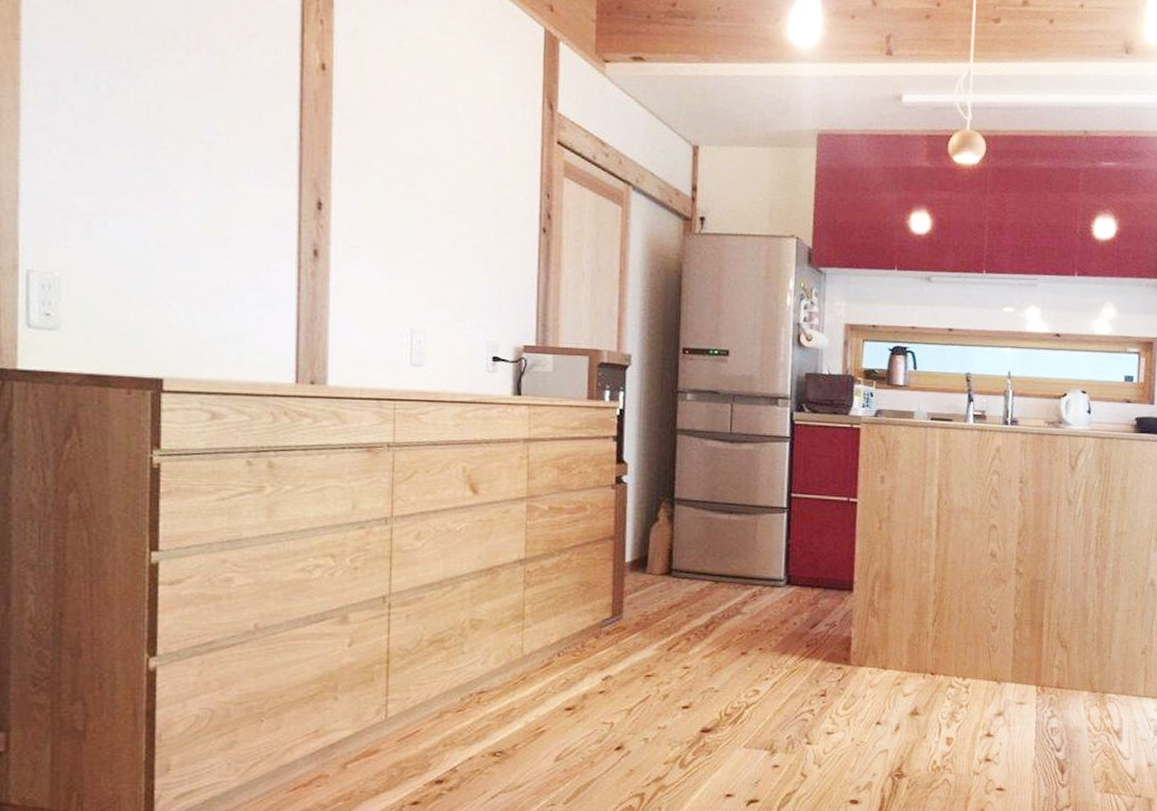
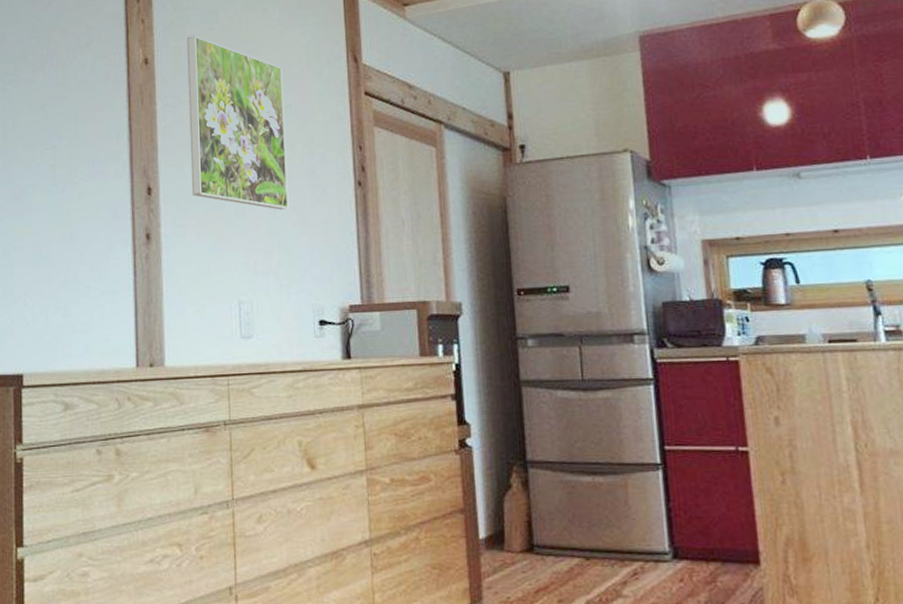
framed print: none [367,49,475,245] -> present [187,36,289,210]

